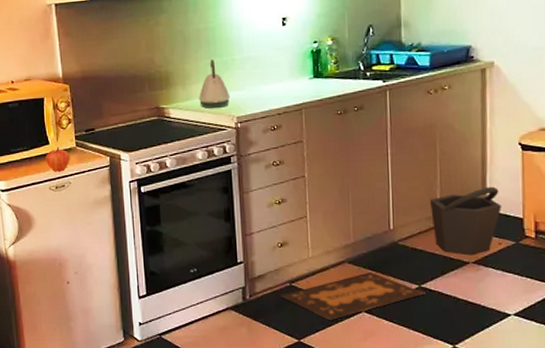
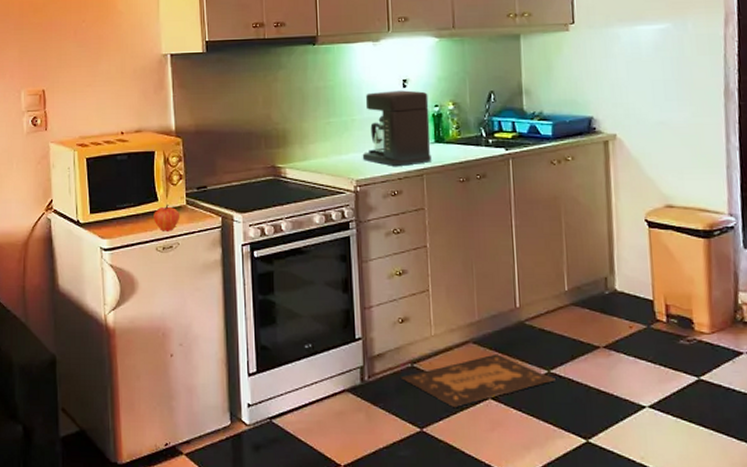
kettle: present [199,59,231,109] -> none [317,119,350,170]
coffee maker: none [242,28,310,102] -> present [362,90,432,166]
bucket: present [430,186,501,256] -> none [557,265,631,339]

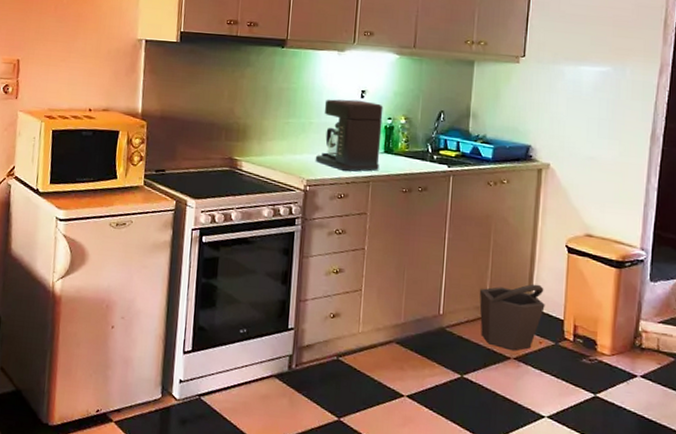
fruit: present [153,204,179,233] -> none [110,182,136,210]
doormat: present [401,354,555,407] -> none [326,355,467,401]
bucket: none [557,265,631,339] -> present [479,284,545,351]

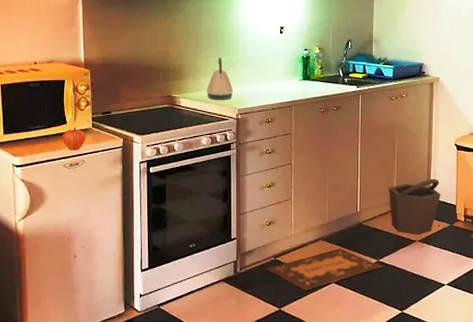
fruit: none [110,182,136,210] -> present [62,126,86,152]
kettle: none [272,119,303,168] -> present [207,57,234,100]
coffee maker: present [315,99,383,172] -> none [244,35,300,98]
doormat: none [326,355,467,401] -> present [266,248,382,290]

